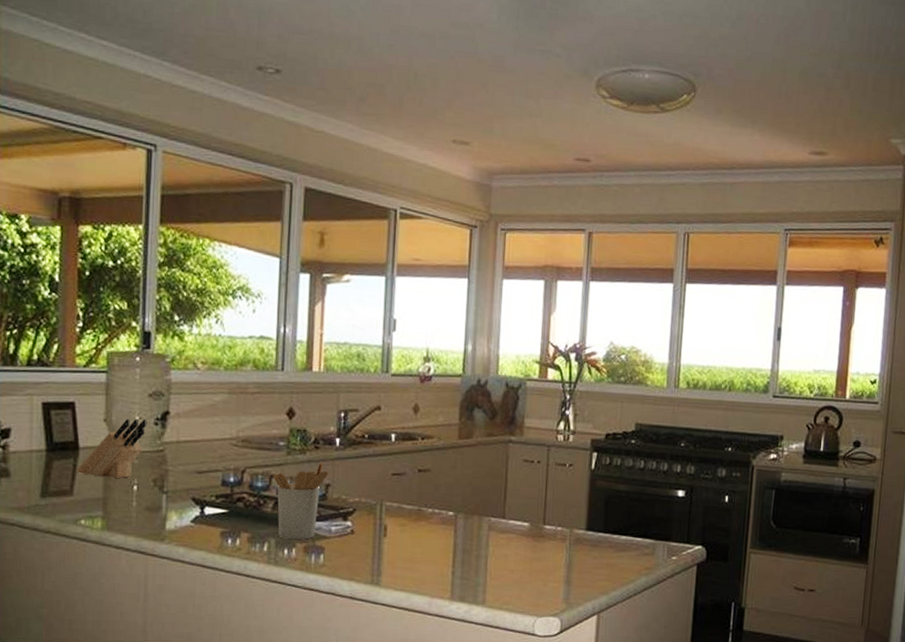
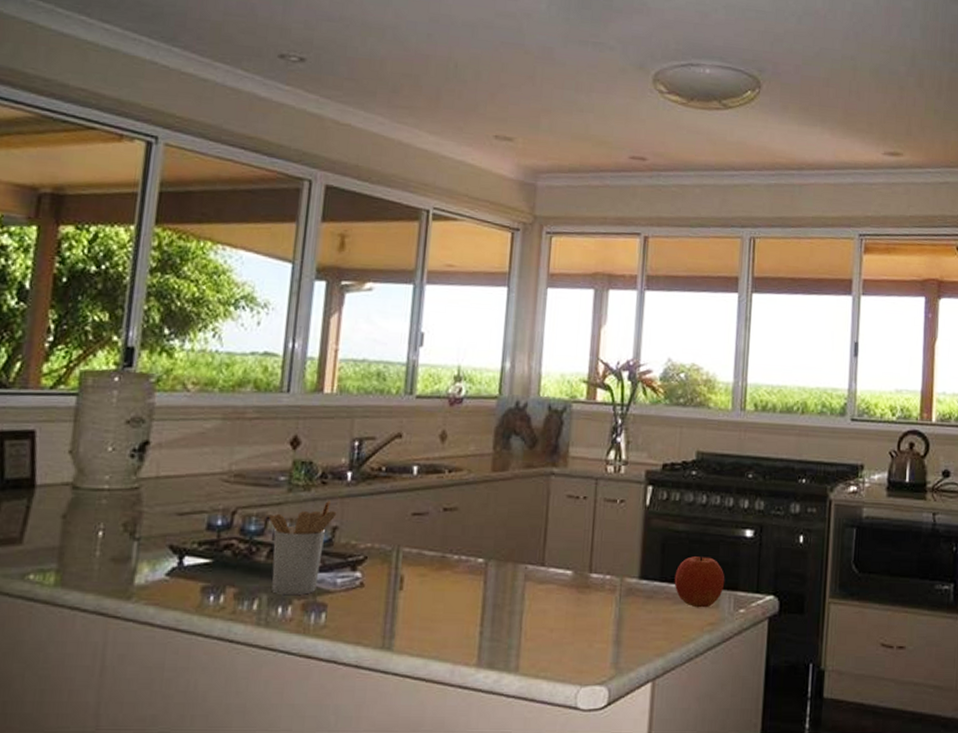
knife block: present [76,418,147,478] -> none [30,450,122,522]
fruit: none [616,511,660,555] -> present [674,555,725,608]

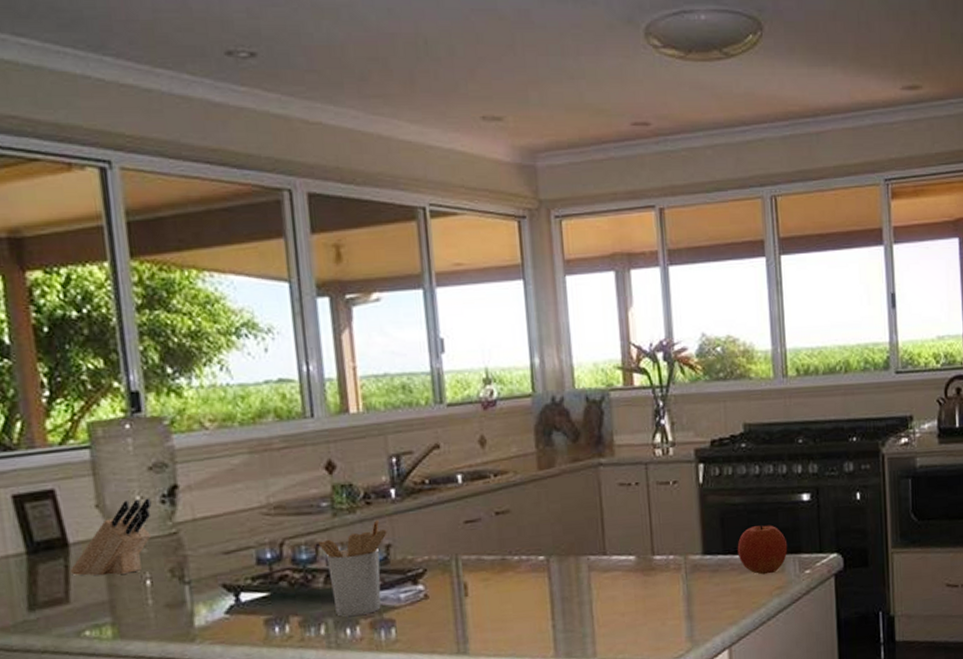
knife block: none [30,450,122,522] -> present [69,498,152,576]

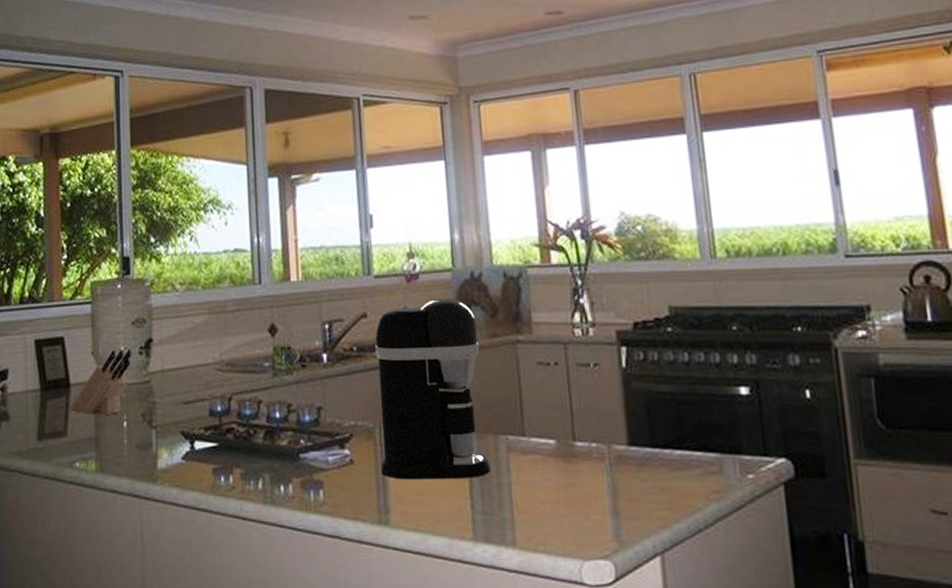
utensil holder: present [318,519,387,617] -> none [260,381,319,473]
coffee maker: none [449,424,572,609] -> present [375,297,490,480]
fruit: present [737,524,788,575] -> none [666,417,726,475]

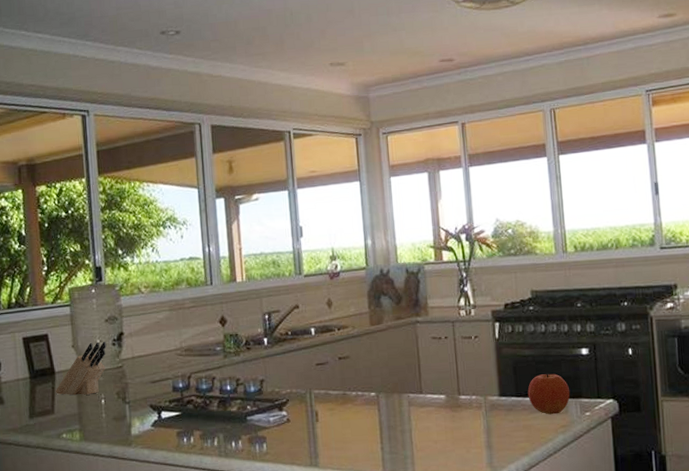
coffee maker: present [375,297,490,480] -> none [305,290,396,432]
fruit: none [666,417,726,475] -> present [527,373,570,415]

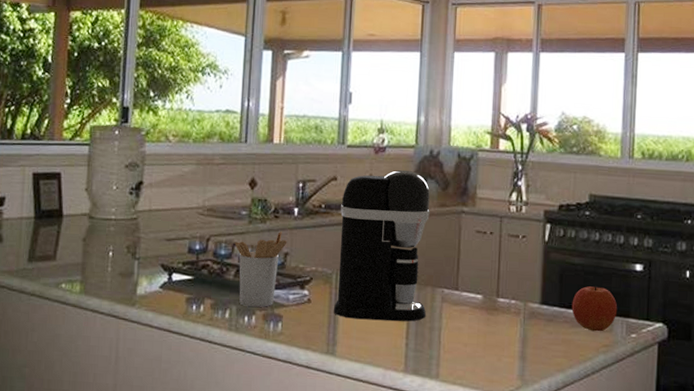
knife block: present [55,341,107,396] -> none [60,188,123,245]
utensil holder: none [214,360,261,433] -> present [234,231,287,307]
coffee maker: none [305,290,396,432] -> present [333,169,430,322]

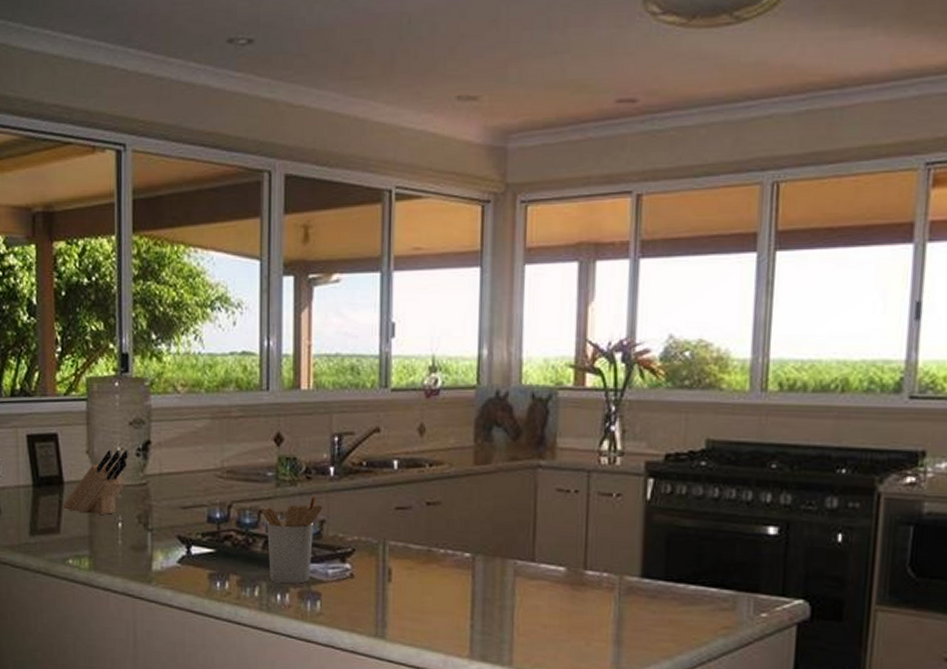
knife block: none [60,188,123,245] -> present [62,449,129,515]
coffee maker: present [333,169,430,322] -> none [381,416,497,599]
fruit: present [571,286,618,332] -> none [681,554,743,611]

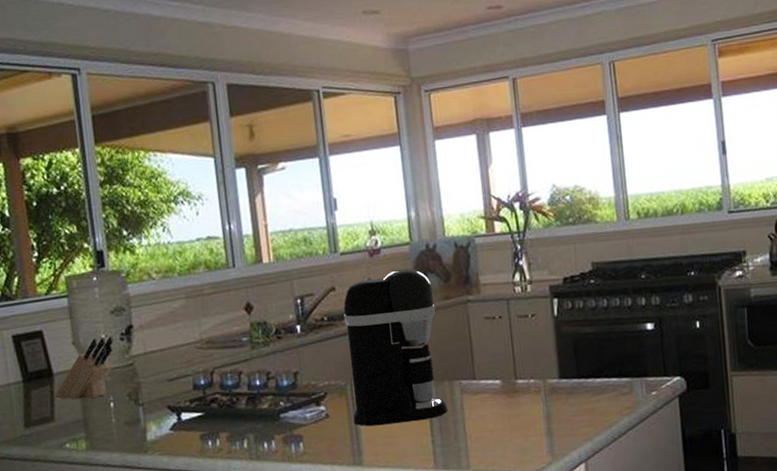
utensil holder: present [261,494,323,584] -> none [240,351,295,433]
coffee maker: none [381,416,497,599] -> present [343,268,447,427]

